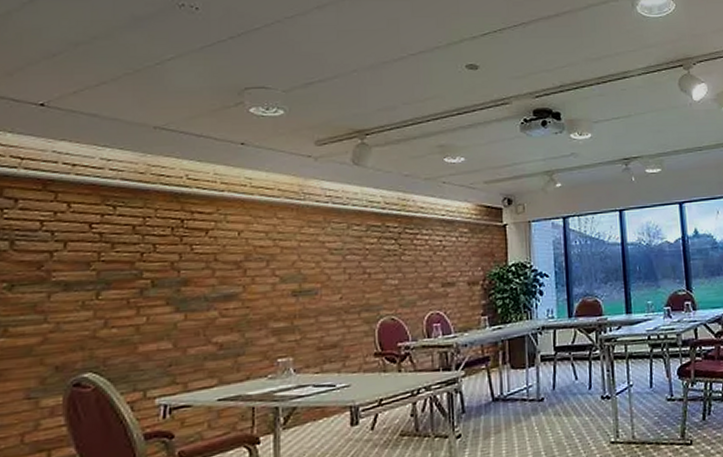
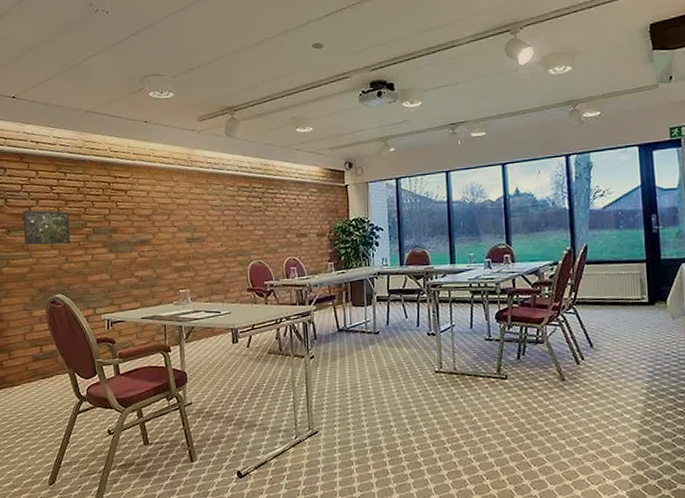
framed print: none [37,256,115,305] -> present [22,210,71,245]

